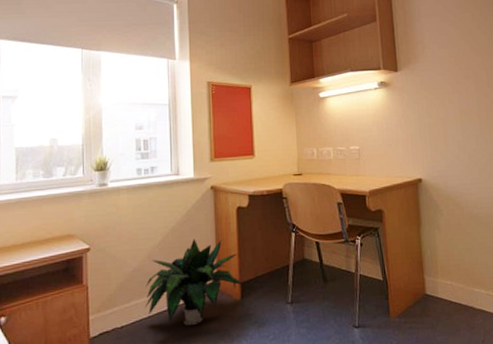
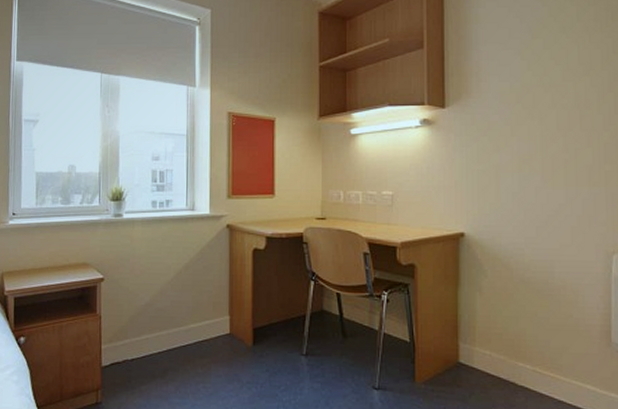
potted plant: present [145,239,244,326] -> none [155,278,257,367]

